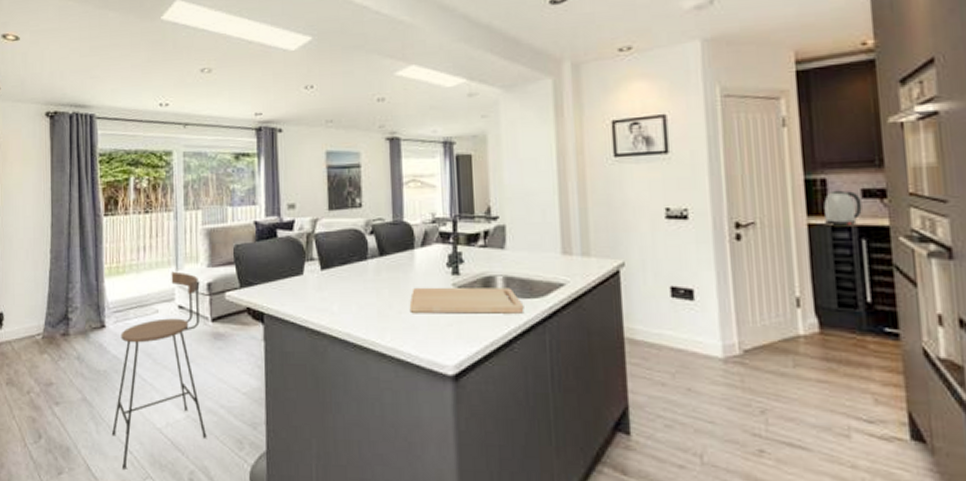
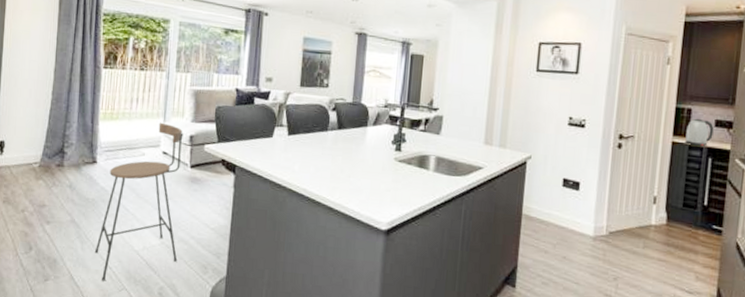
cutting board: present [409,287,524,314] -> none [357,157,449,187]

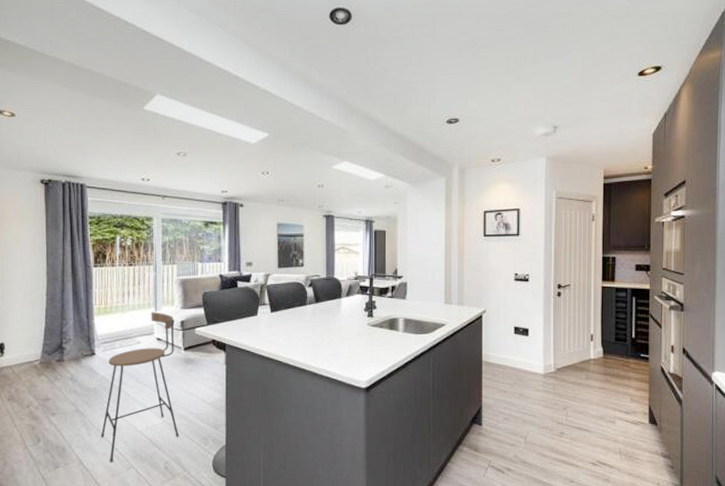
kettle: present [685,118,714,146] -> none [612,265,635,288]

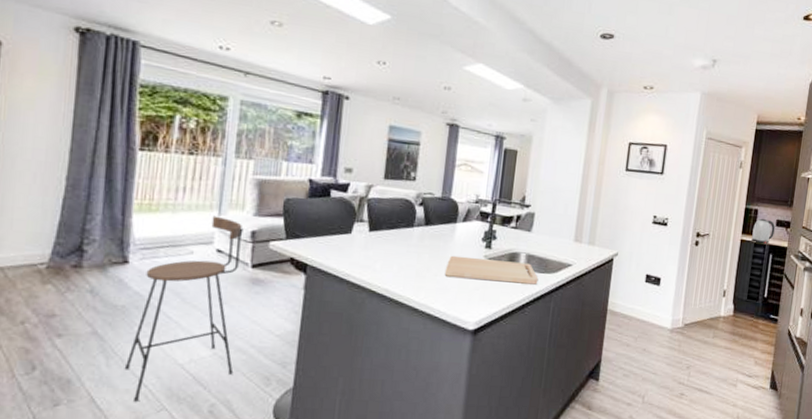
cutting board: none [336,325,417,345] -> present [444,255,539,285]
kettle: none [612,265,635,288] -> present [751,218,775,244]

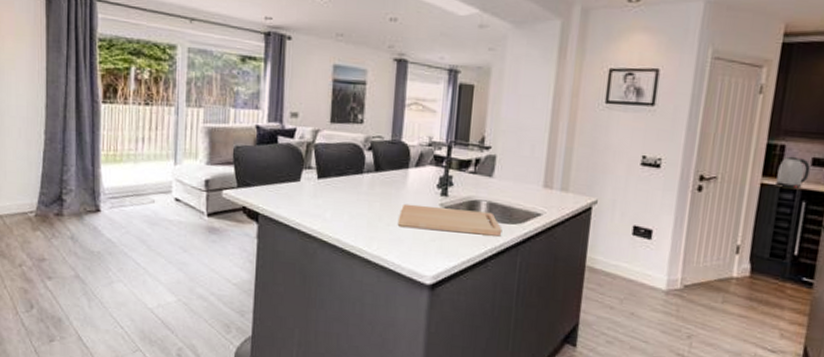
bar stool: present [124,216,243,402] -> none [103,165,198,342]

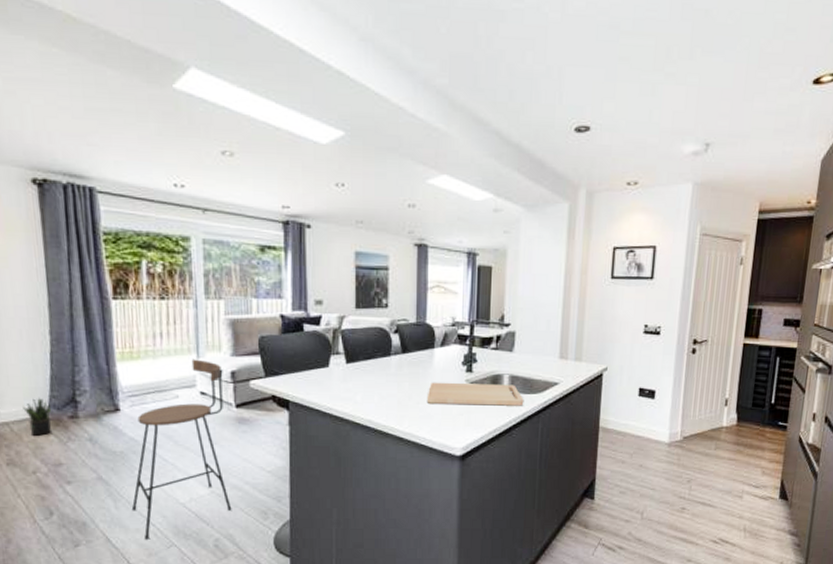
potted plant: none [16,193,41,231] -> present [23,397,52,436]
bar stool: none [103,165,198,342] -> present [131,359,232,540]
kettle: present [776,156,811,188] -> none [755,318,783,346]

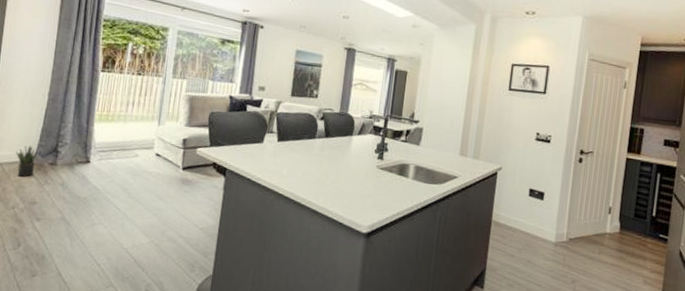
bar stool: present [131,359,232,540] -> none [83,125,177,278]
cutting board: present [426,382,524,406] -> none [341,164,426,194]

